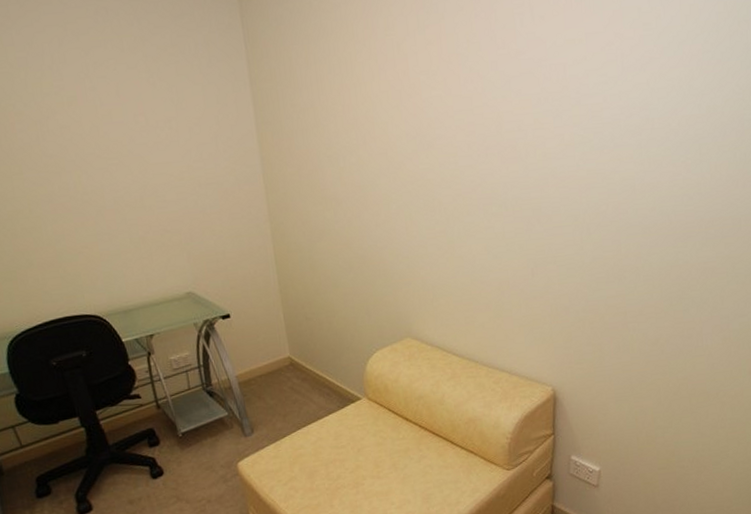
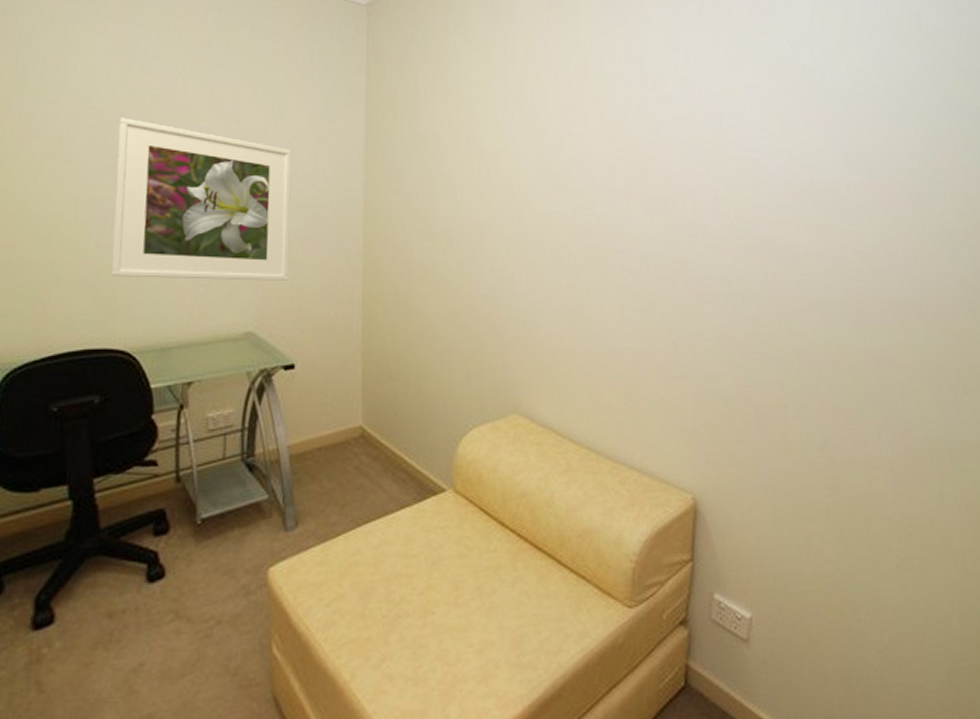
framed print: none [45,120,213,258] -> present [111,117,292,281]

